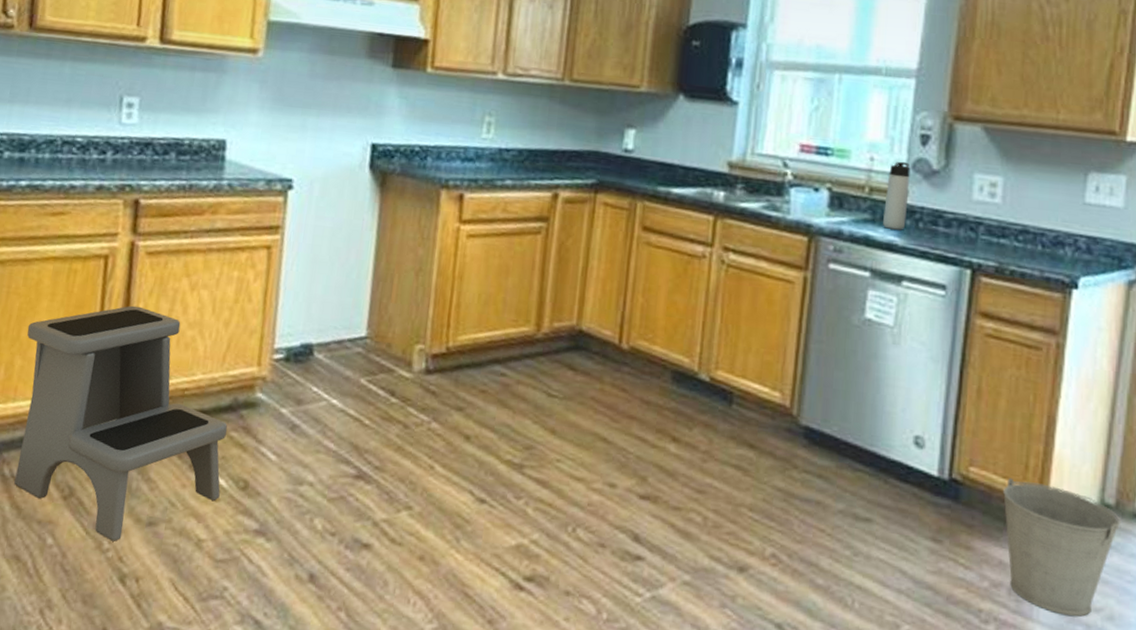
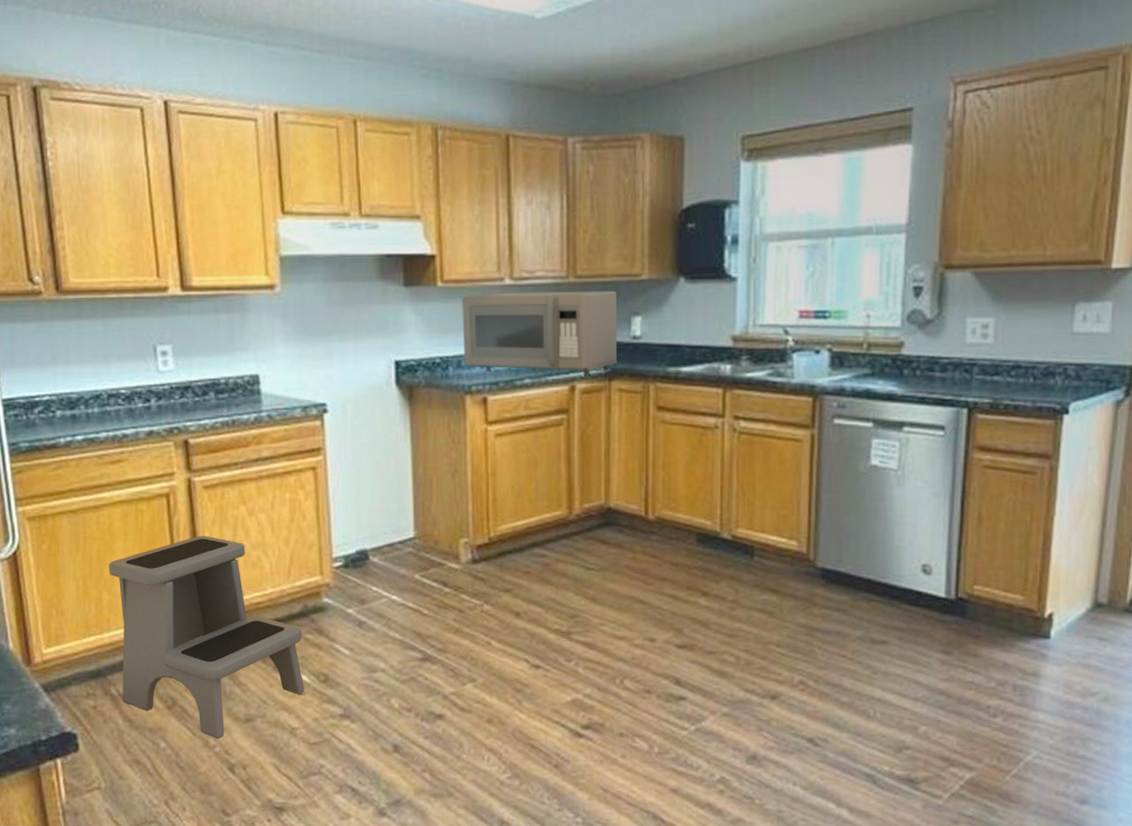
microwave: none [444,85,612,186] -> present [462,290,618,377]
thermos bottle: present [883,161,911,230] -> none [882,315,905,380]
bucket: present [1003,478,1121,617] -> none [1006,591,1114,703]

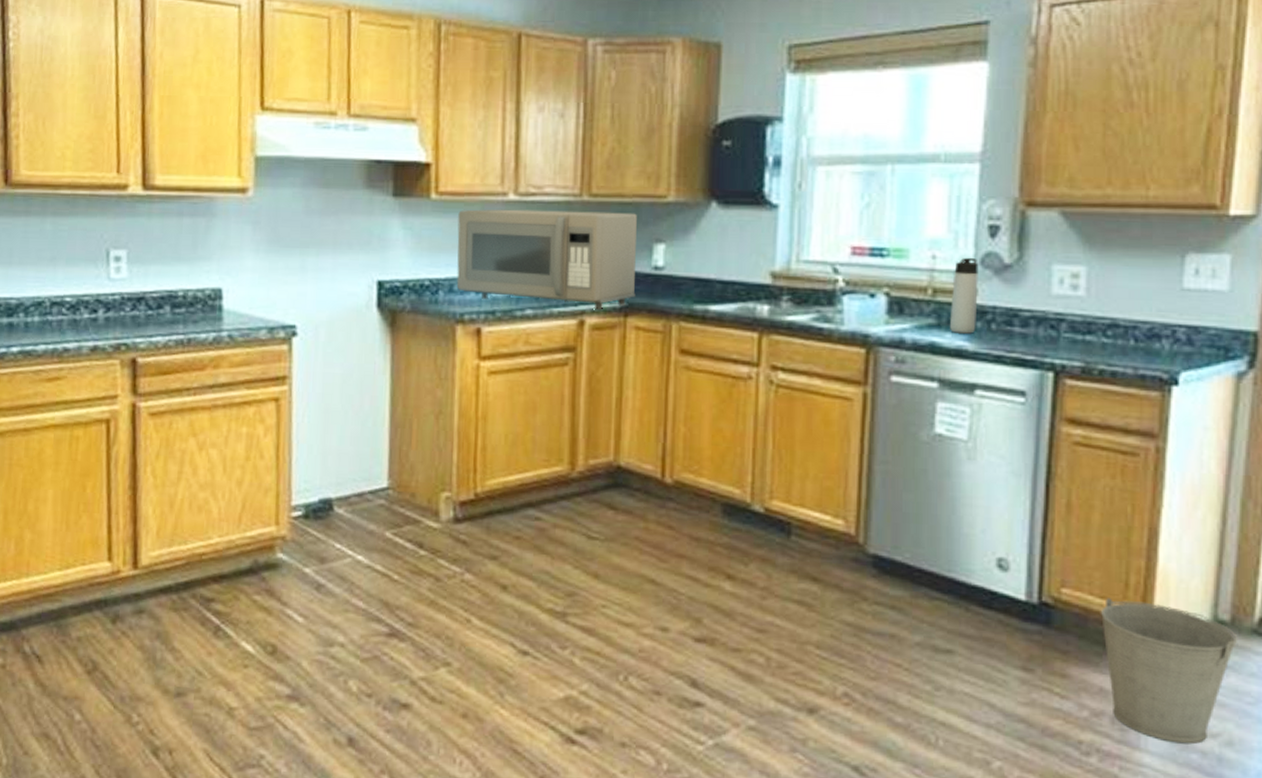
step stool: present [108,535,304,738] -> none [33,470,250,714]
thermos bottle: none [882,315,905,380] -> present [950,257,979,334]
bucket: none [1006,591,1114,703] -> present [1101,598,1238,744]

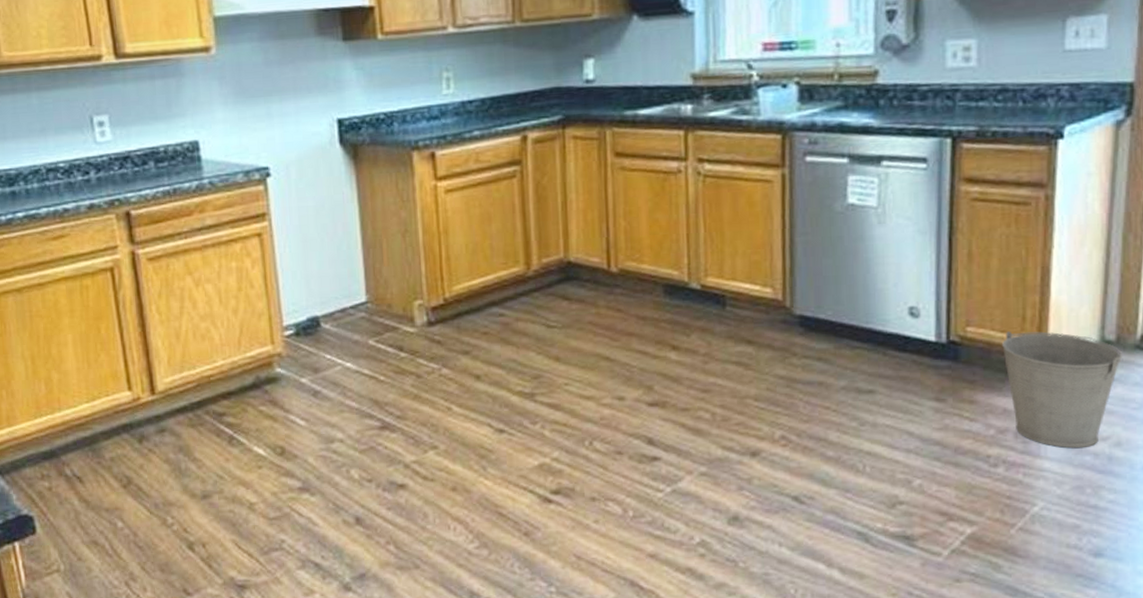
microwave: present [456,209,637,310] -> none [404,33,571,127]
thermos bottle: present [950,257,979,334] -> none [856,41,880,112]

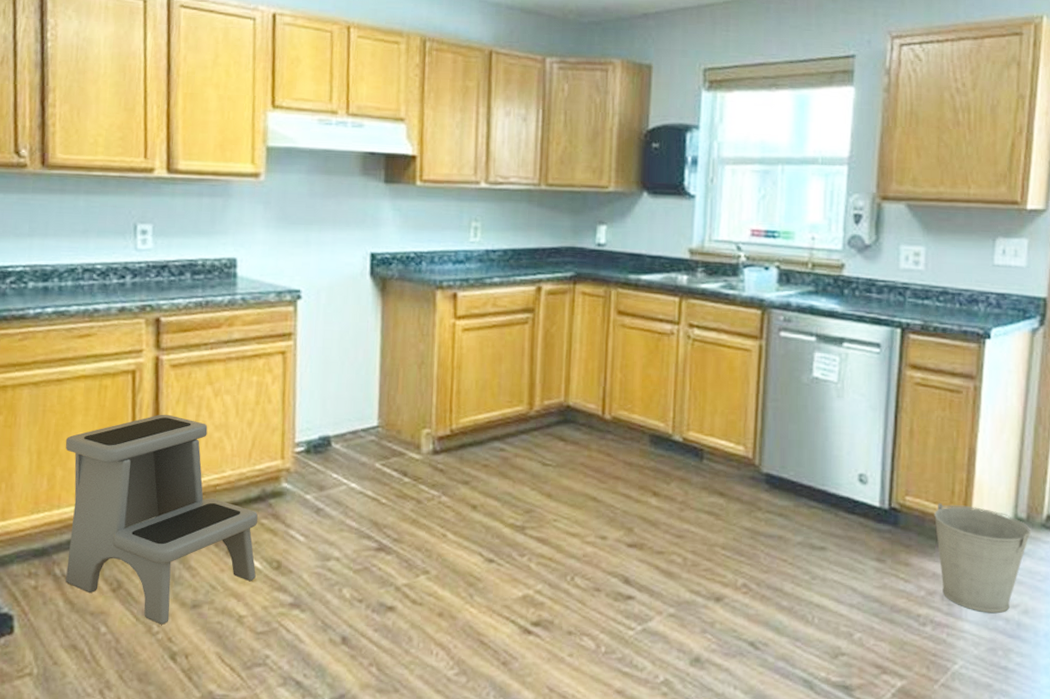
step stool: none [56,309,261,516] -> present [65,414,258,625]

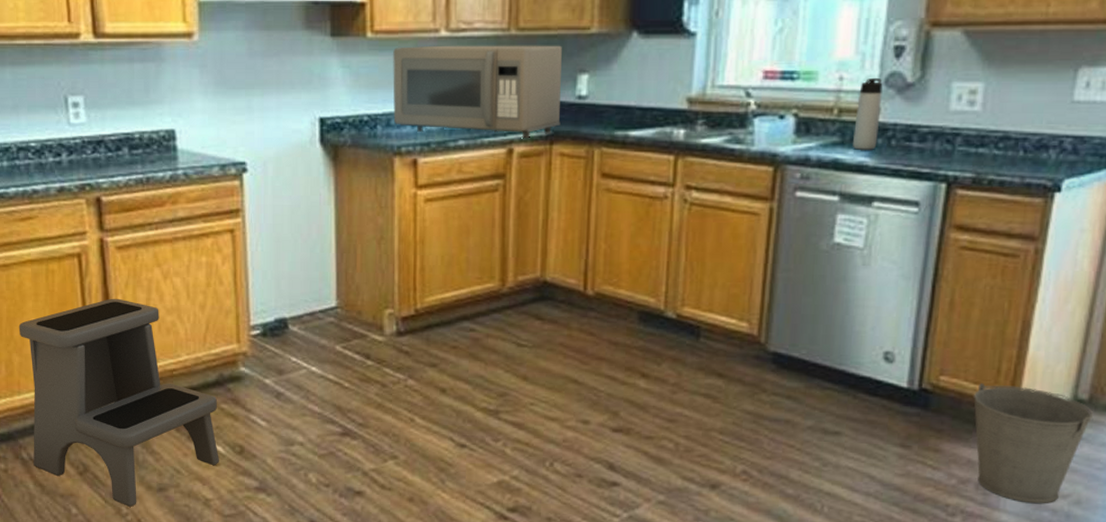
microwave: none [437,195,584,279] -> present [393,45,562,139]
thermos bottle: none [825,239,846,299] -> present [853,77,883,150]

